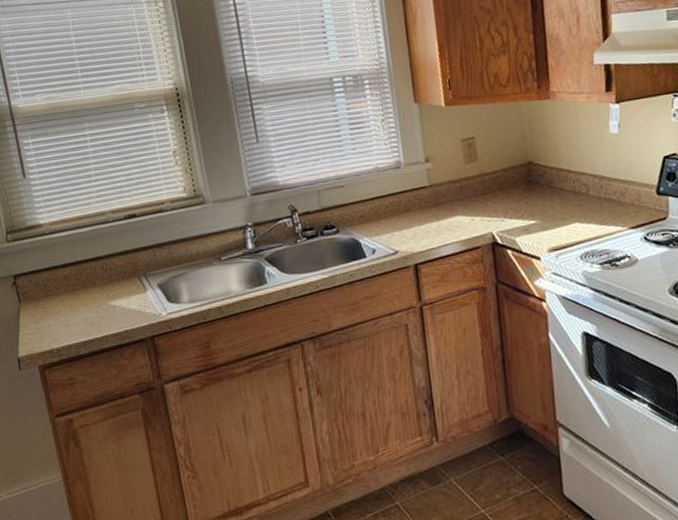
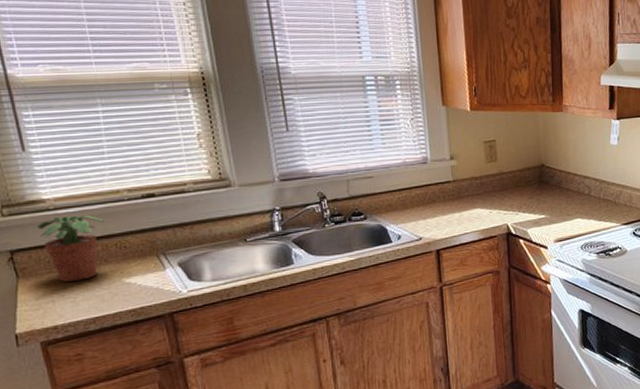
potted plant: none [35,238,92,306] -> present [36,215,104,282]

